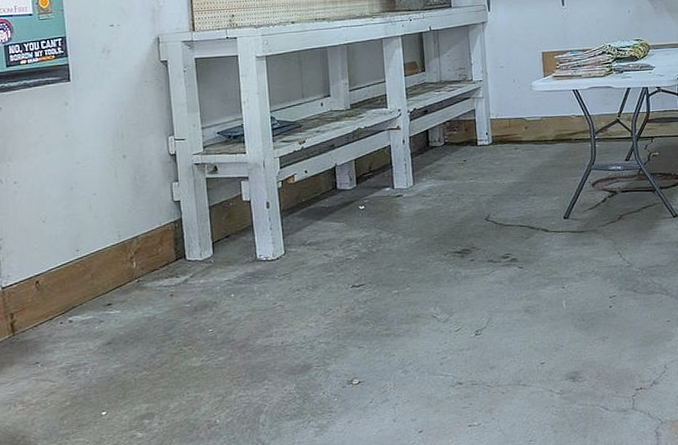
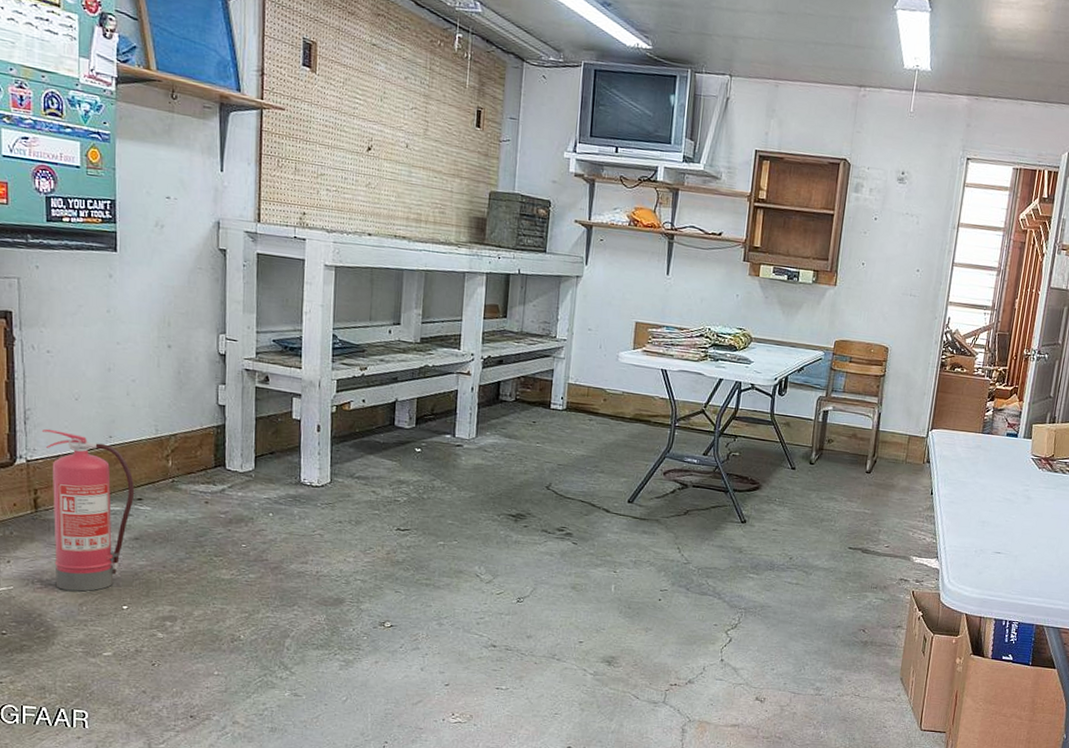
fire extinguisher: none [15,253,104,408] -> present [42,428,135,592]

